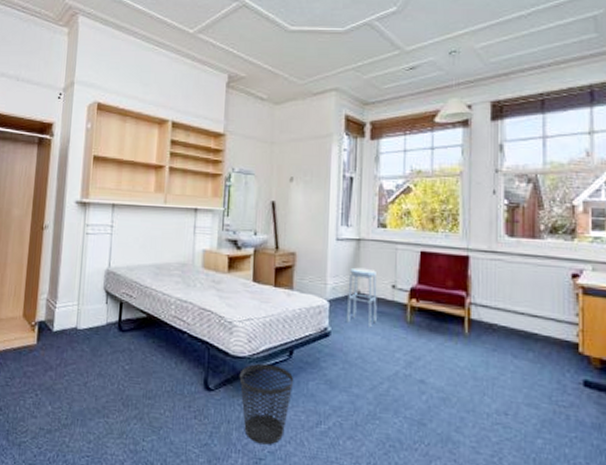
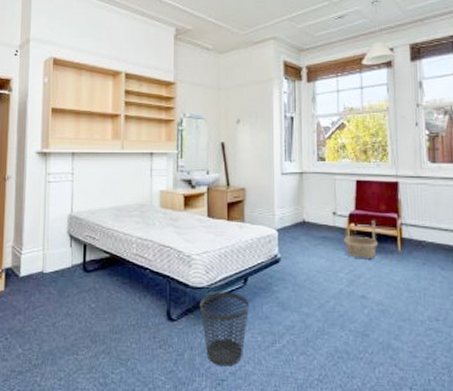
stool: present [347,267,377,328] -> none [294,198,321,252]
basket: none [403,293,442,340] -> present [344,219,378,258]

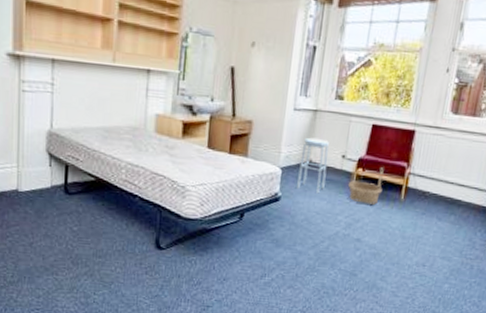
wastebasket: present [199,292,250,367] -> none [190,225,243,295]
stool: none [294,198,321,252] -> present [297,137,329,194]

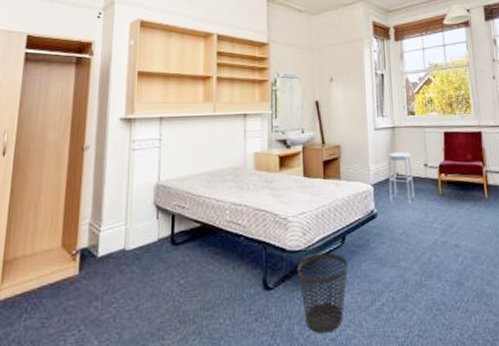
wastebasket: none [190,225,243,295] -> present [297,253,349,334]
basket: present [349,163,384,205] -> none [436,170,467,207]

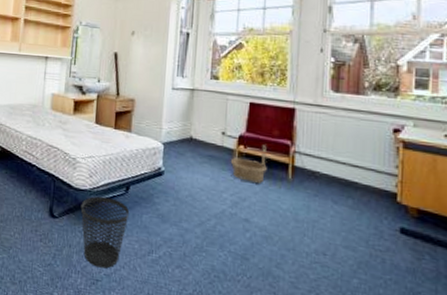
stool: present [388,152,415,205] -> none [179,114,208,170]
basket: none [436,170,467,207] -> present [231,140,267,183]

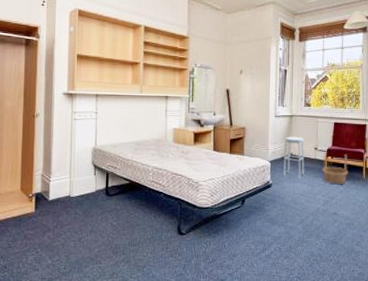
wastebasket: present [80,196,130,269] -> none [205,211,246,269]
stool: none [179,114,208,170] -> present [283,136,304,179]

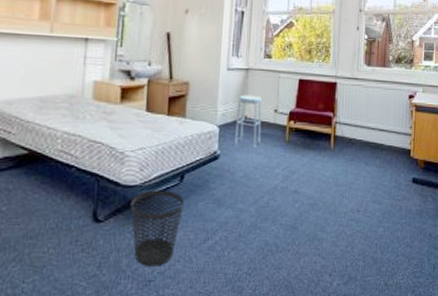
wastebasket: none [205,211,246,269] -> present [130,190,185,267]
basket: present [322,153,348,184] -> none [283,116,313,155]

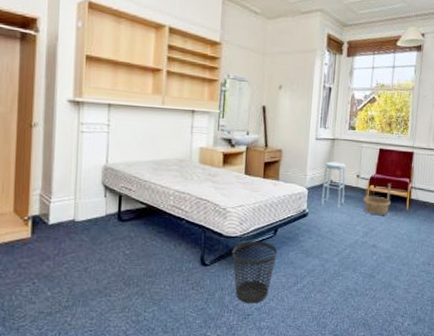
basket: none [283,116,313,155] -> present [364,181,391,215]

